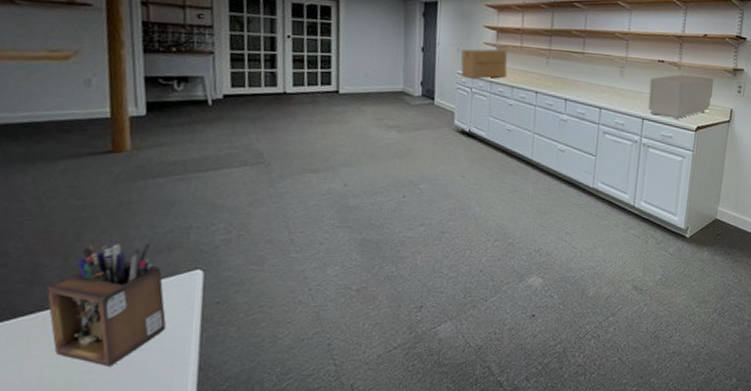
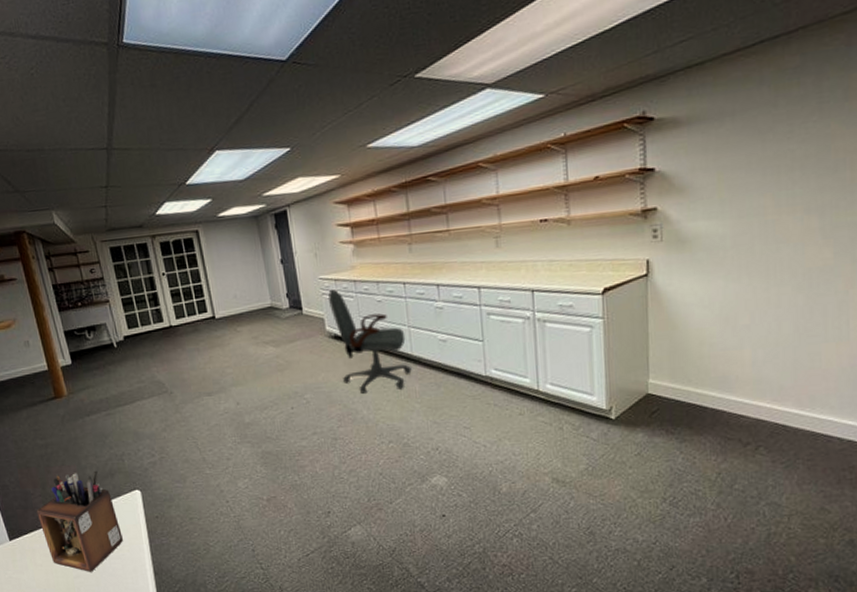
box: present [460,48,508,80] -> none [318,245,369,283]
office chair: none [462,85,529,191] -> present [328,288,412,394]
microwave: present [648,74,714,120] -> none [533,226,619,285]

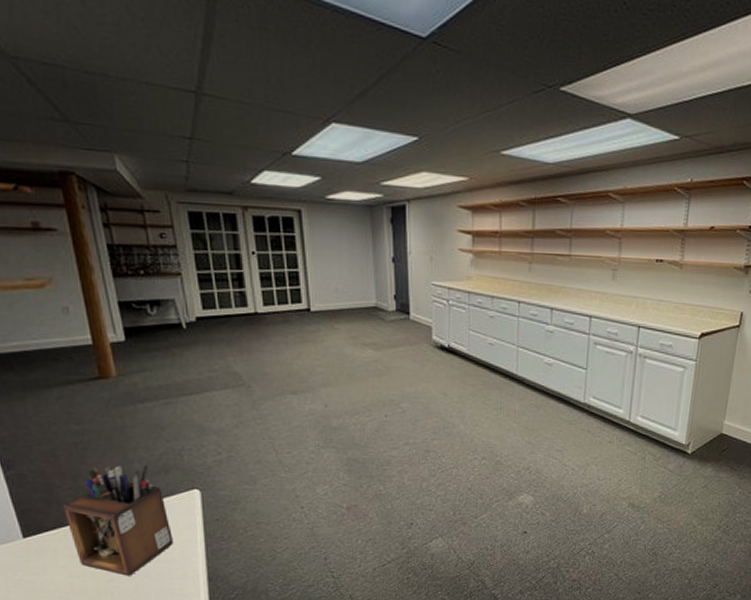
office chair: present [328,288,412,394] -> none [439,297,514,408]

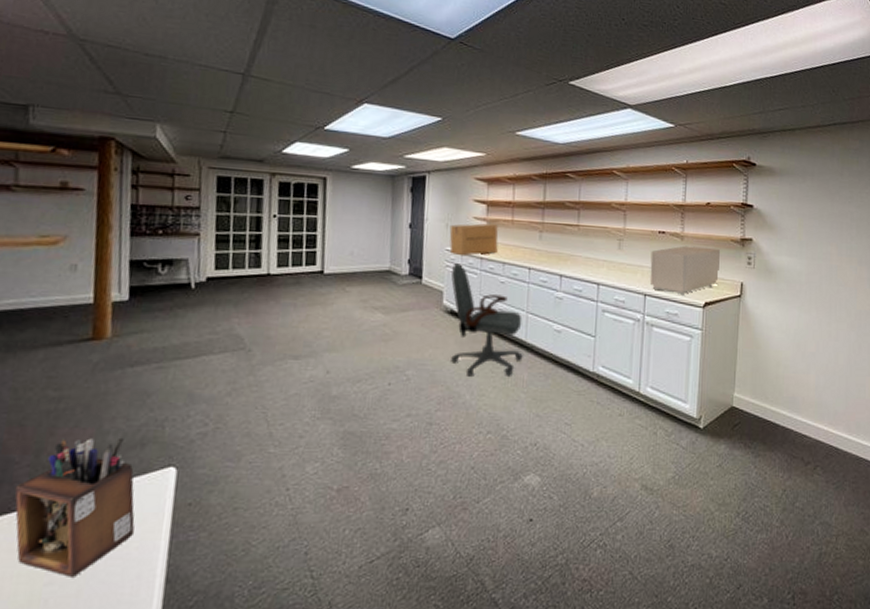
box: none [434,255,486,291] -> present [449,223,499,257]
office chair: none [439,297,514,408] -> present [451,262,523,376]
microwave: none [644,274,721,326] -> present [650,245,720,295]

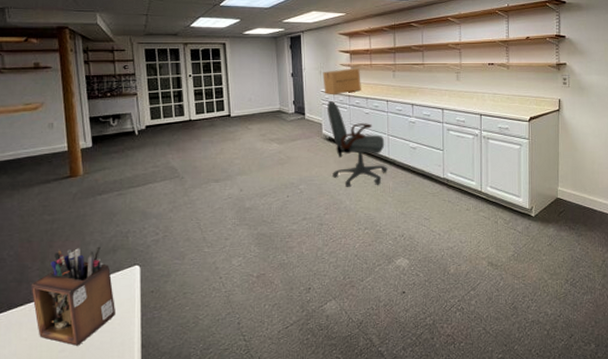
microwave: present [650,245,720,295] -> none [483,73,540,113]

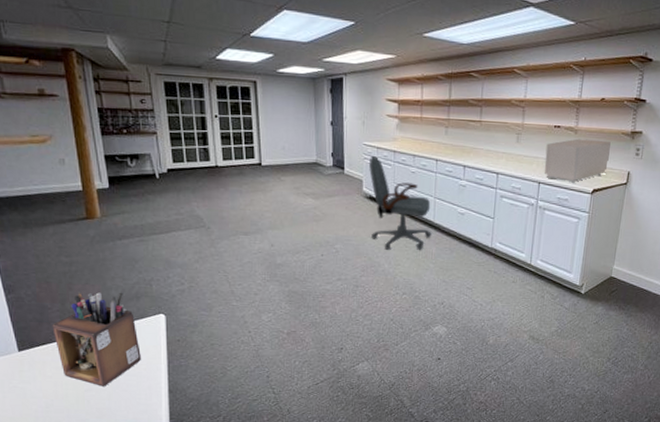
box: present [323,68,361,95] -> none [366,120,409,150]
microwave: none [483,73,540,113] -> present [544,138,611,183]

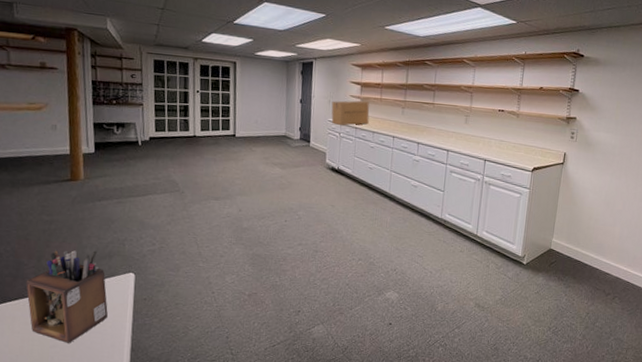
box: none [366,120,409,150] -> present [331,100,370,126]
office chair: present [369,155,432,250] -> none [332,130,387,219]
microwave: present [544,138,611,183] -> none [489,122,549,161]

